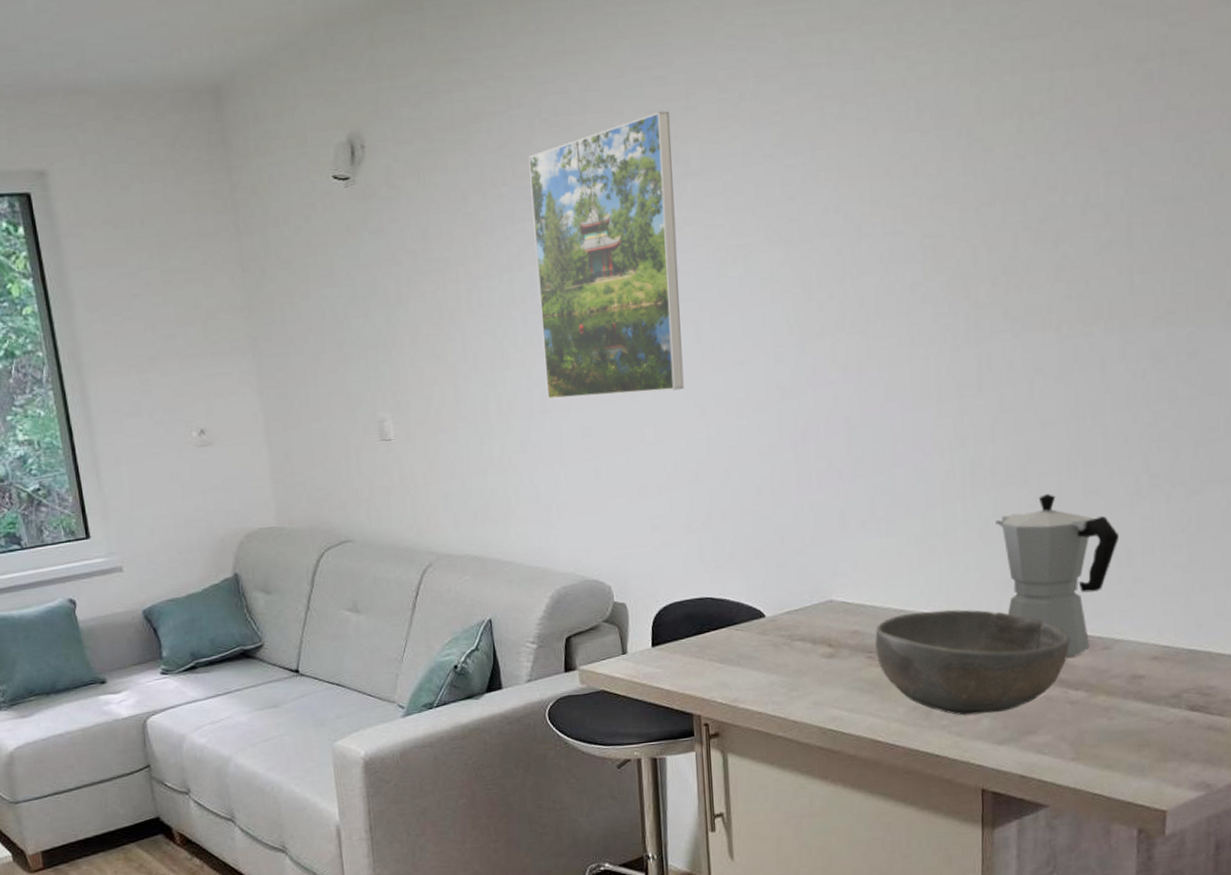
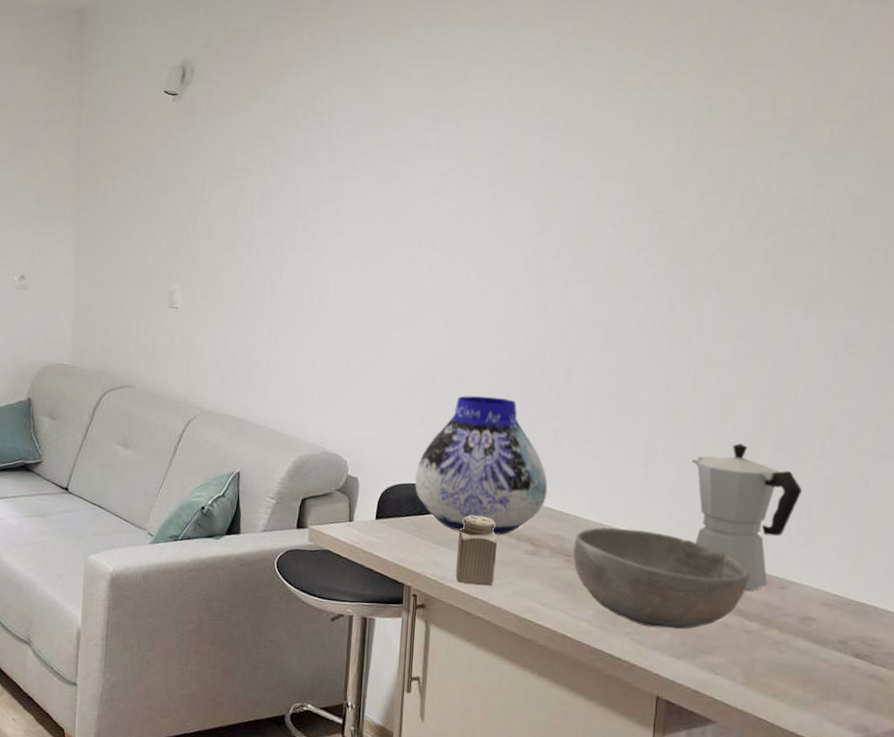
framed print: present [529,111,684,400] -> none [315,79,449,306]
vase: none [690,485,840,645] -> present [415,395,548,535]
salt shaker: none [746,624,792,702] -> present [456,515,498,586]

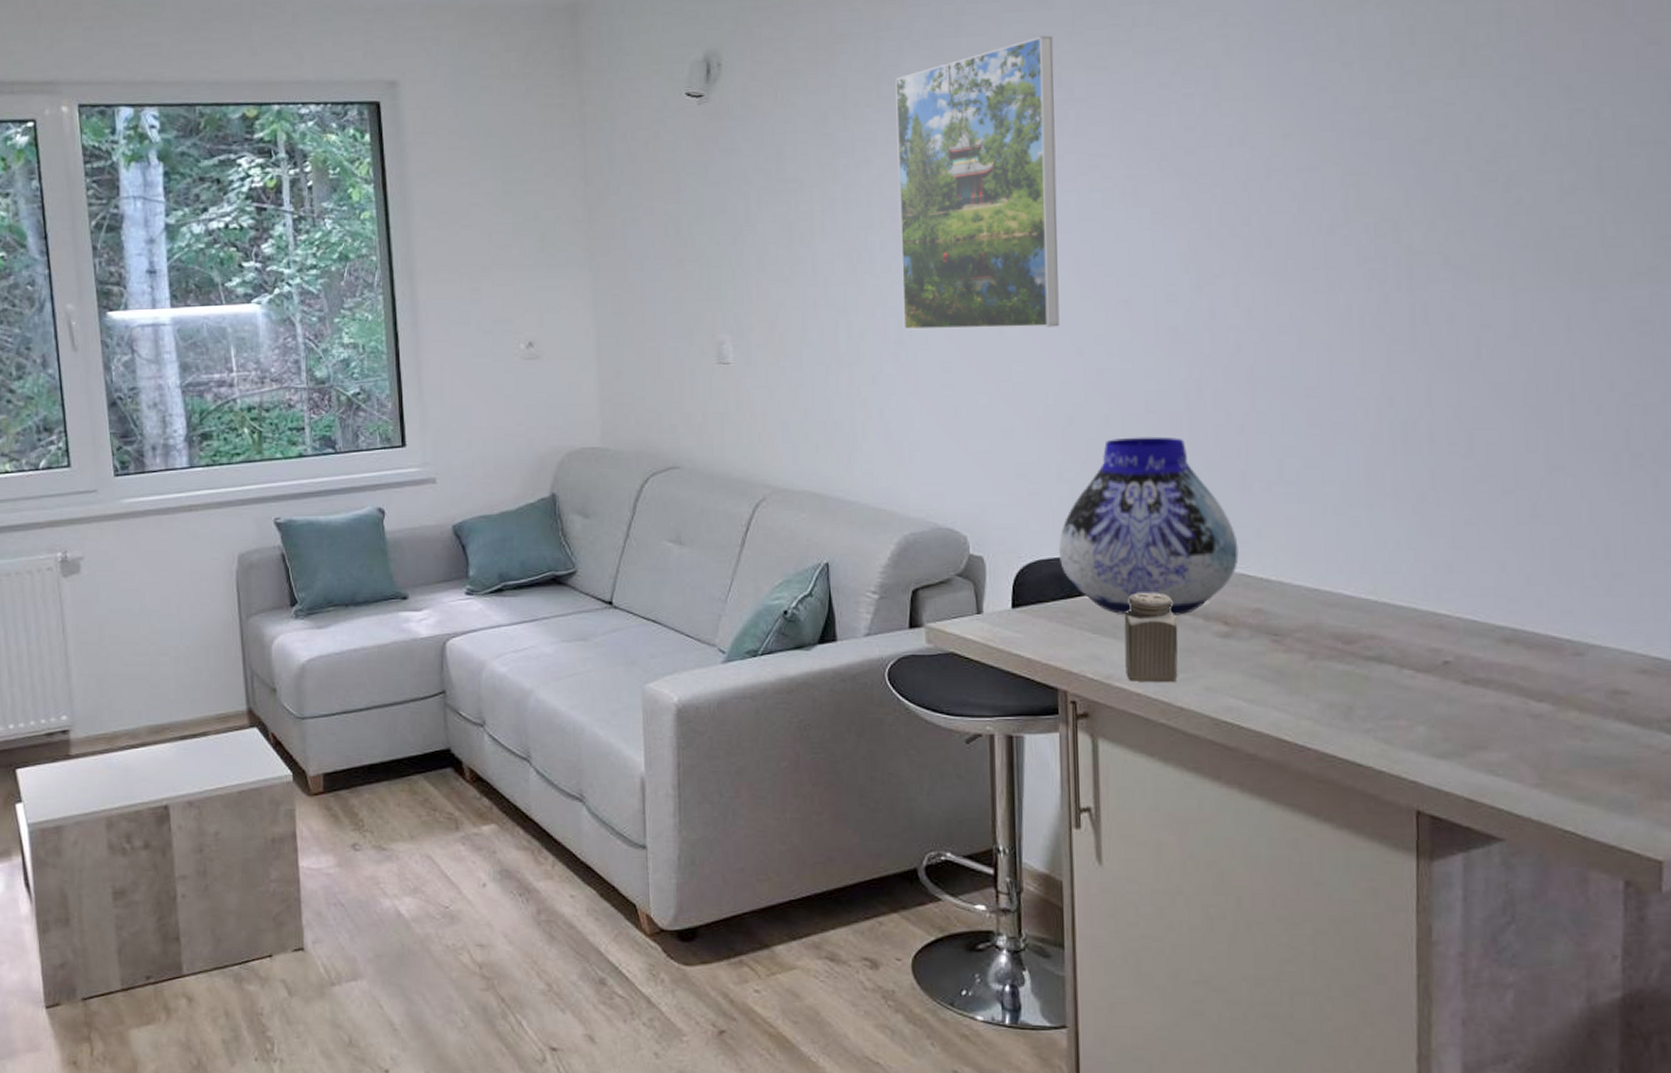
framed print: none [315,79,449,306] -> present [895,35,1060,330]
bowl: present [572,527,750,630] -> none [1281,593,1531,720]
moka pot: present [692,444,802,591] -> none [1434,467,1594,662]

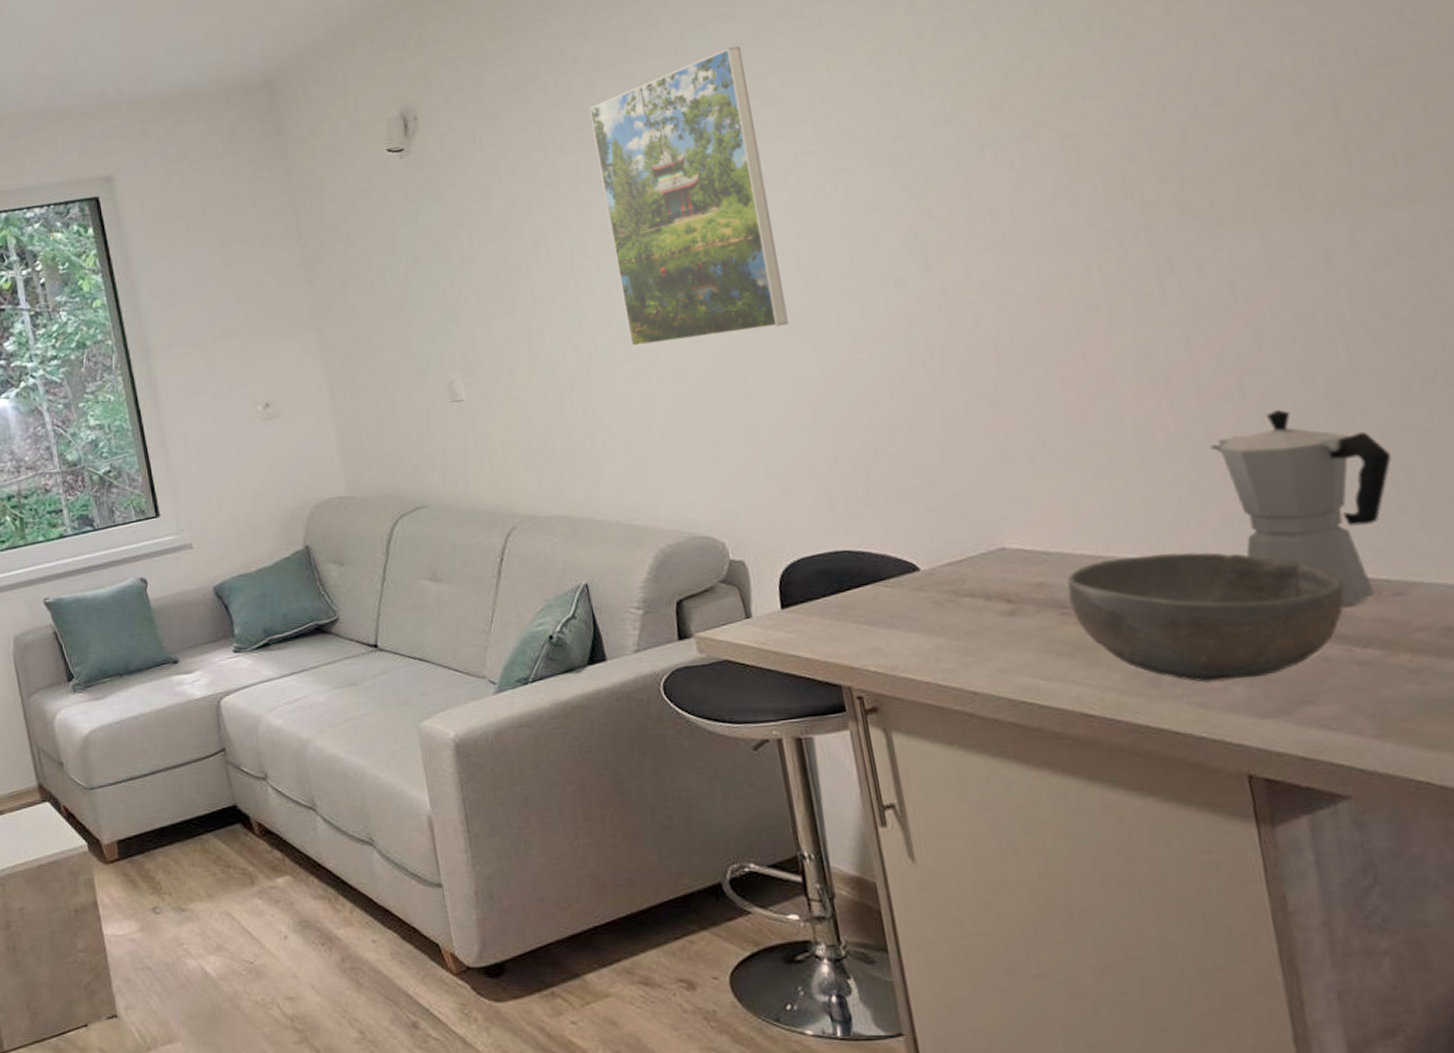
vase: present [1059,436,1239,615] -> none [820,420,1012,604]
salt shaker: present [1124,592,1179,683] -> none [899,578,967,671]
bowl: none [1281,593,1531,720] -> present [1067,552,1345,683]
moka pot: none [1434,467,1594,662] -> present [1211,410,1392,607]

